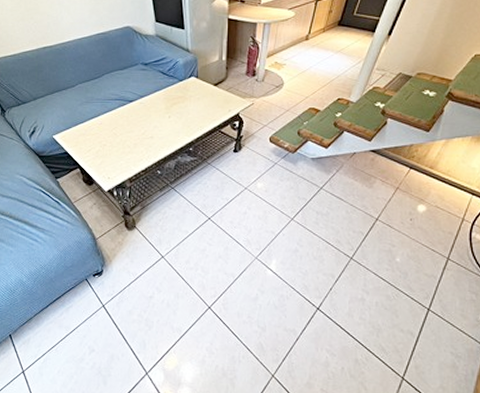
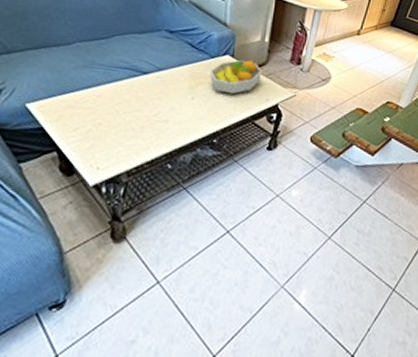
fruit bowl: none [180,79,222,110] -> present [209,59,262,94]

